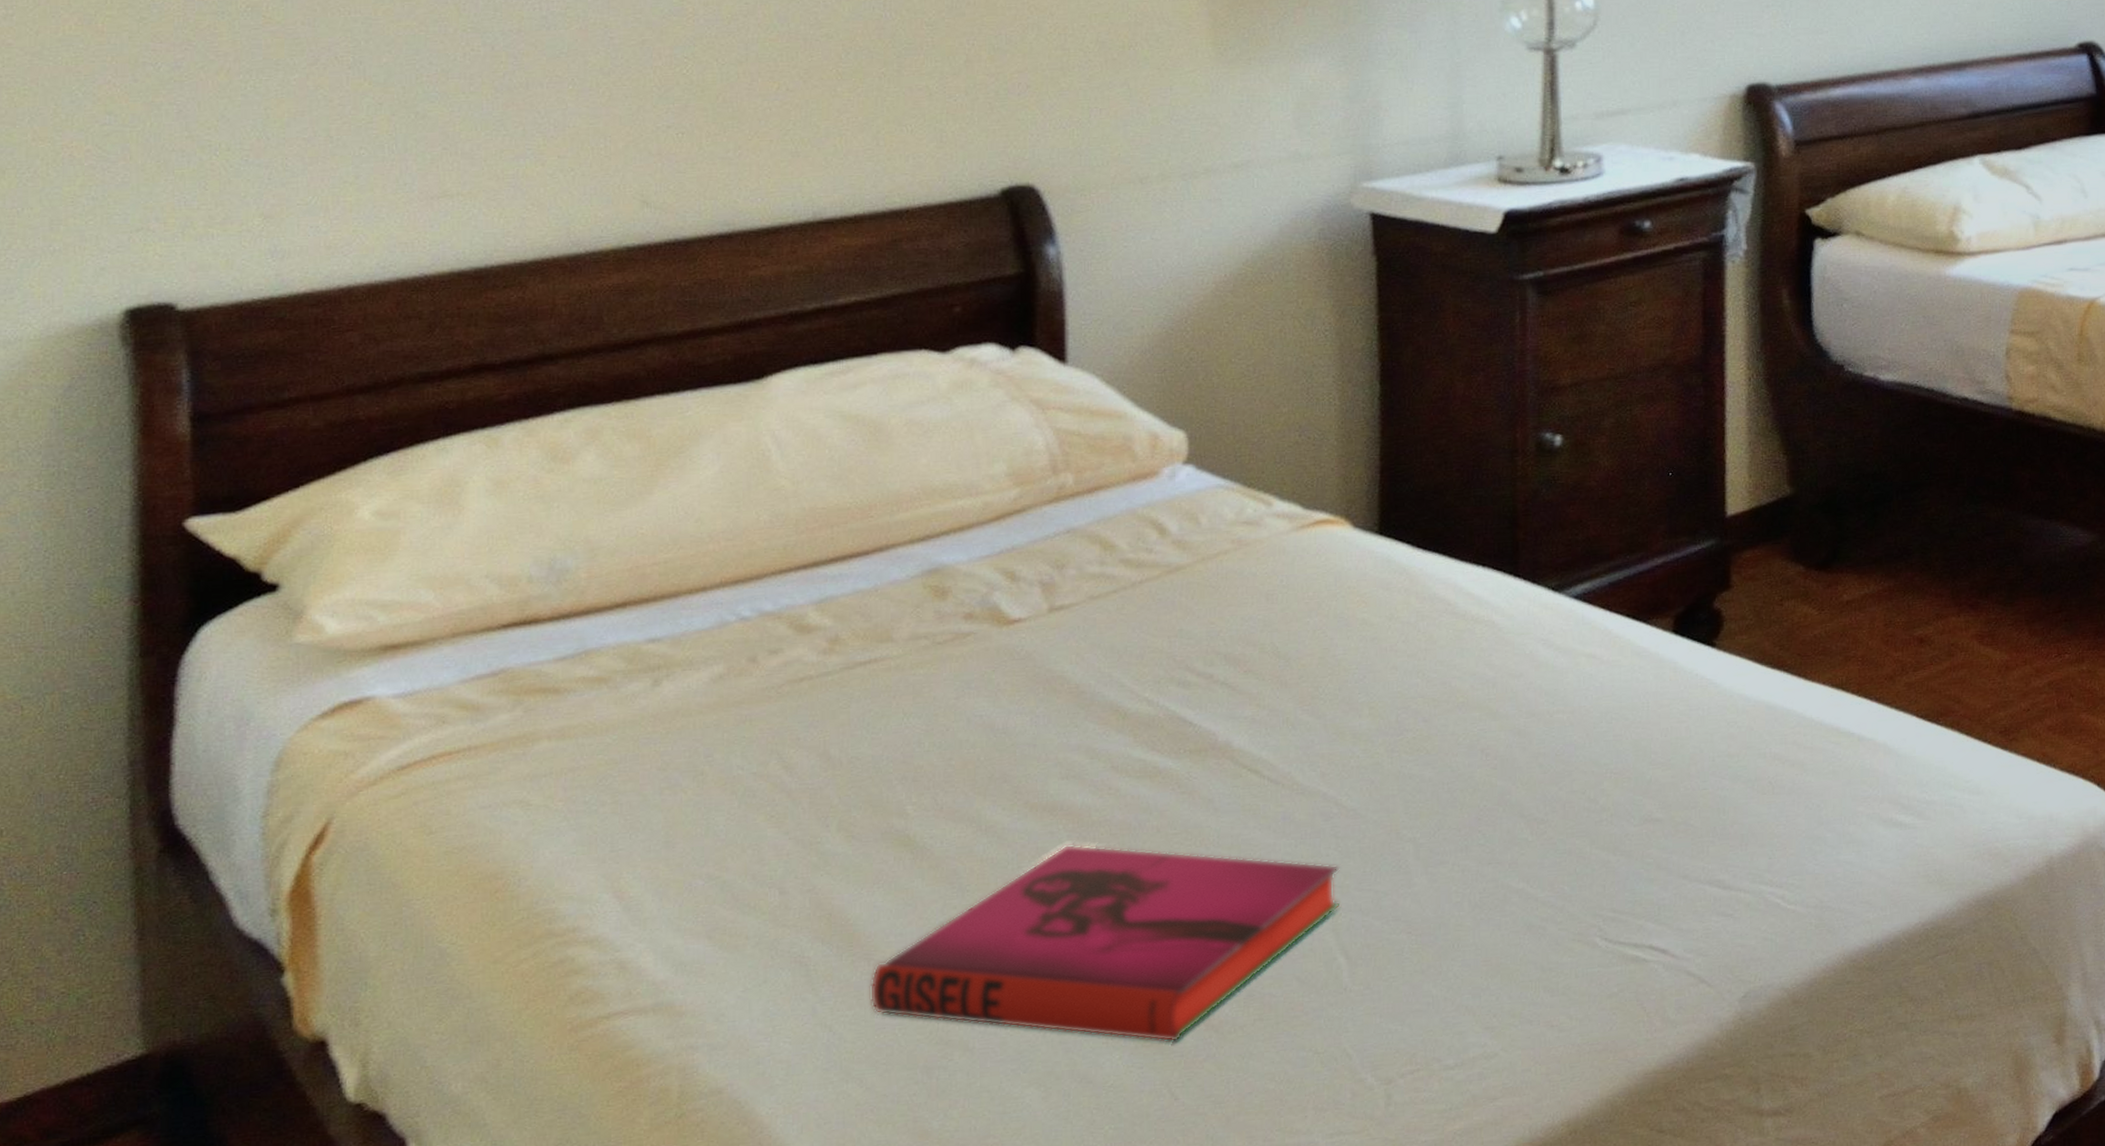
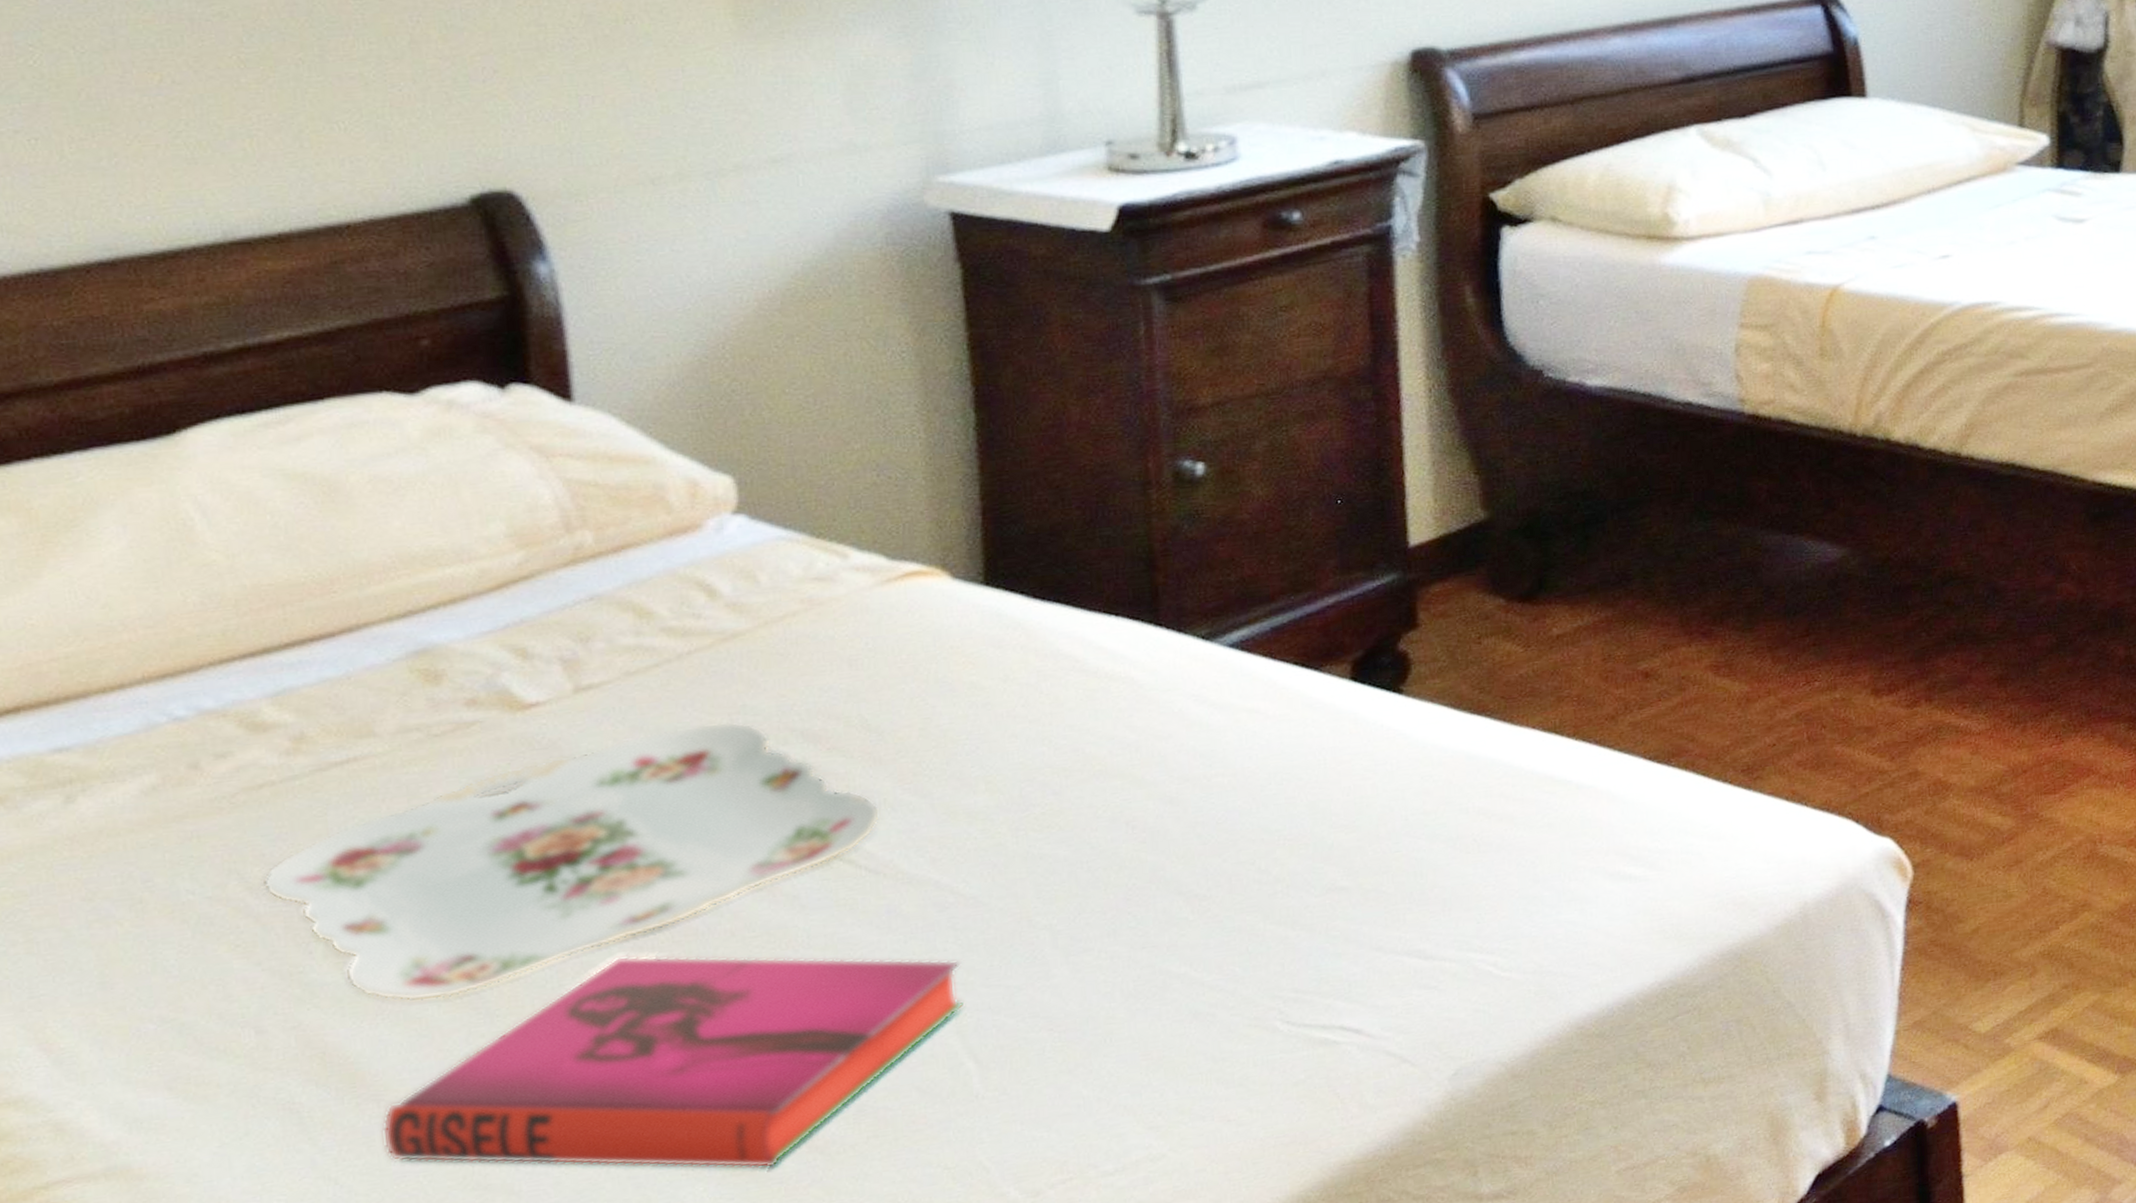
serving tray: none [796,643,1283,874] -> present [262,722,881,1002]

